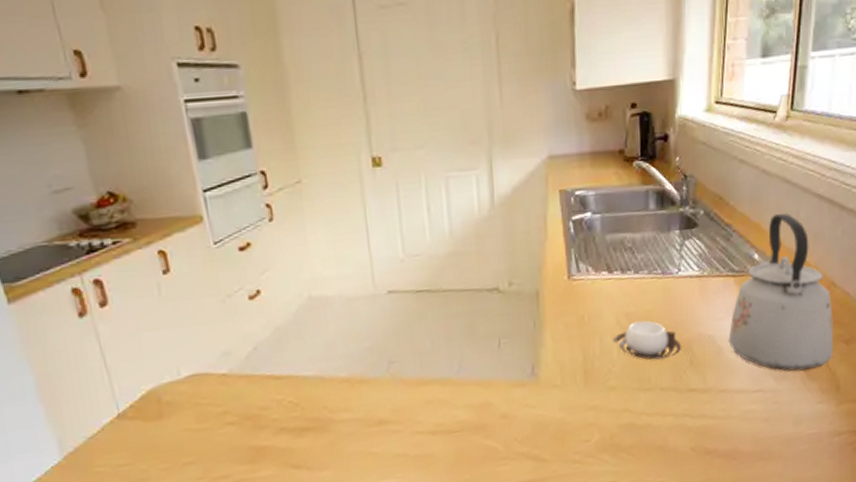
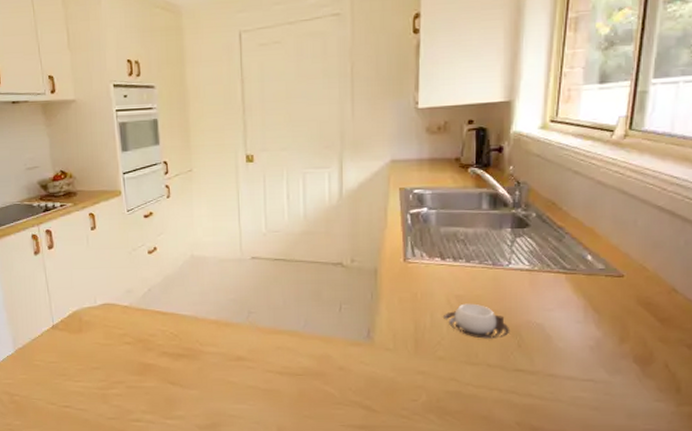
kettle: present [728,213,833,371] -> none [558,220,674,369]

